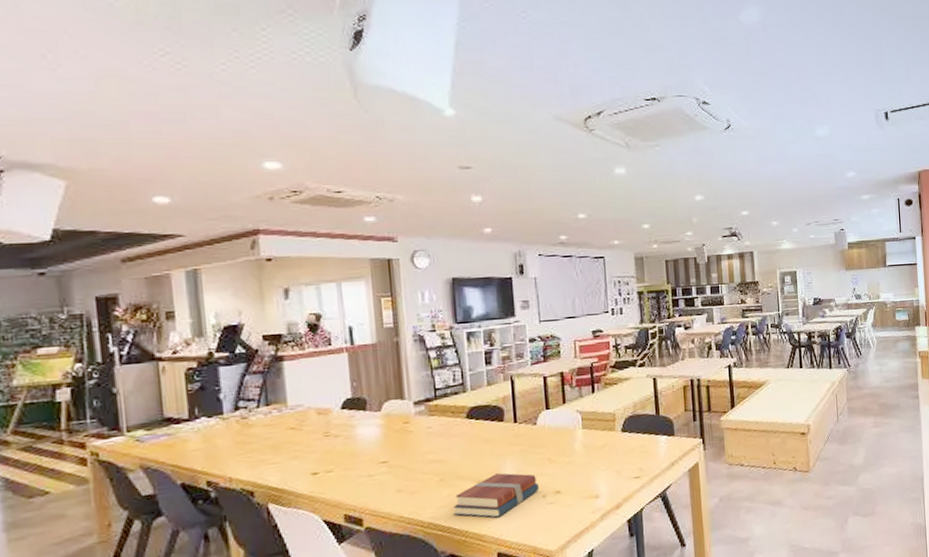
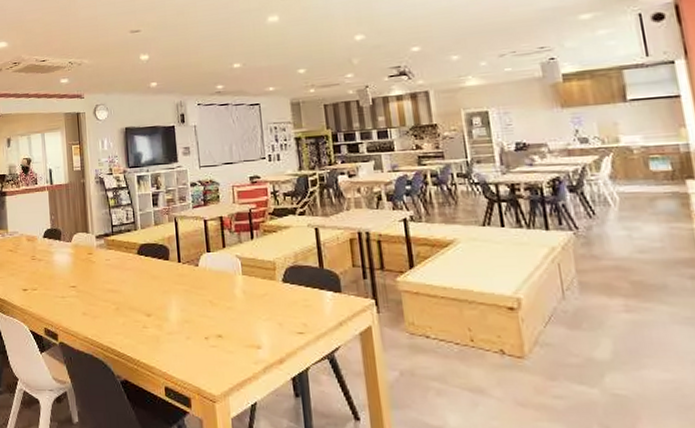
books: present [453,473,540,518] -> none [127,309,203,352]

